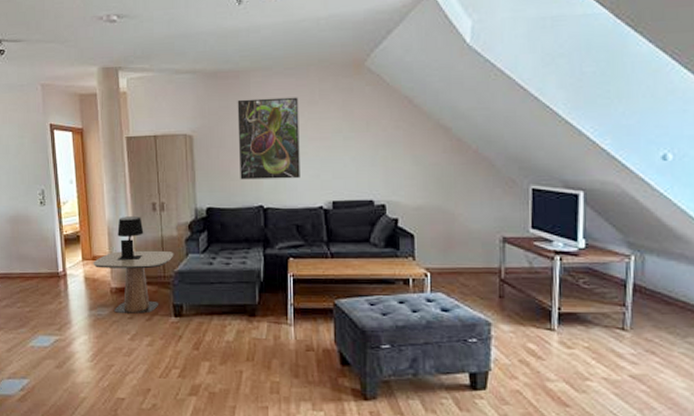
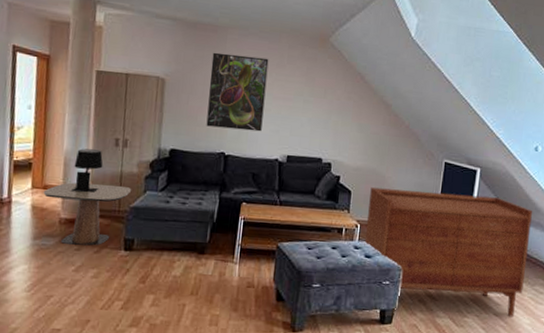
sideboard: none [438,226,671,380] -> present [364,187,532,318]

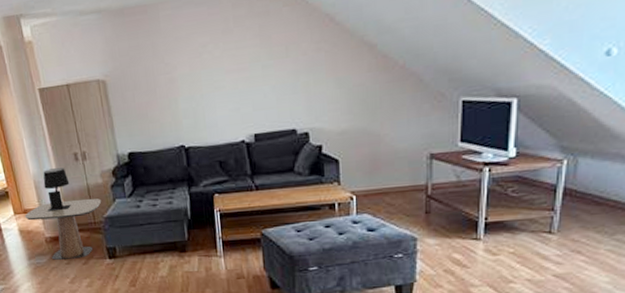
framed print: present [206,52,269,132] -> none [148,27,220,121]
sideboard: present [364,187,532,318] -> none [363,131,606,277]

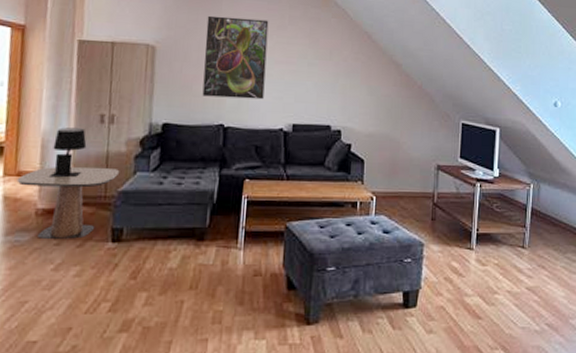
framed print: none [148,27,220,121] -> present [202,15,269,100]

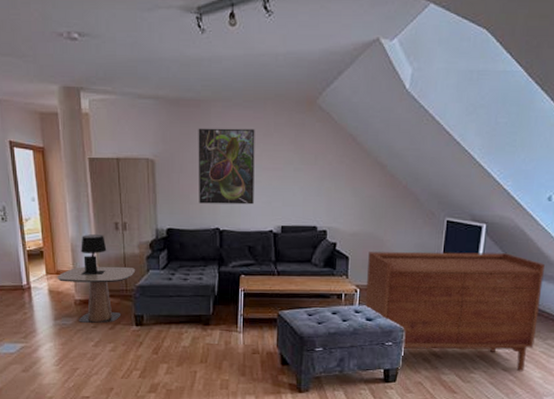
sideboard: none [381,155,557,291] -> present [364,252,545,372]

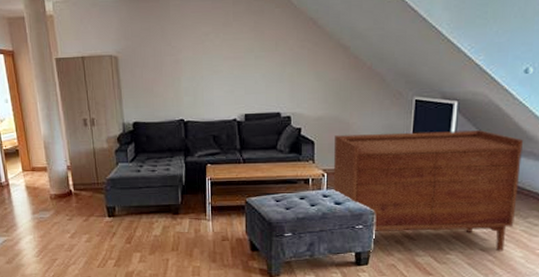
side table: present [57,266,136,323] -> none [32,161,106,216]
table lamp: present [80,234,107,276] -> none [53,131,78,171]
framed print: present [198,128,255,205] -> none [158,19,216,96]

